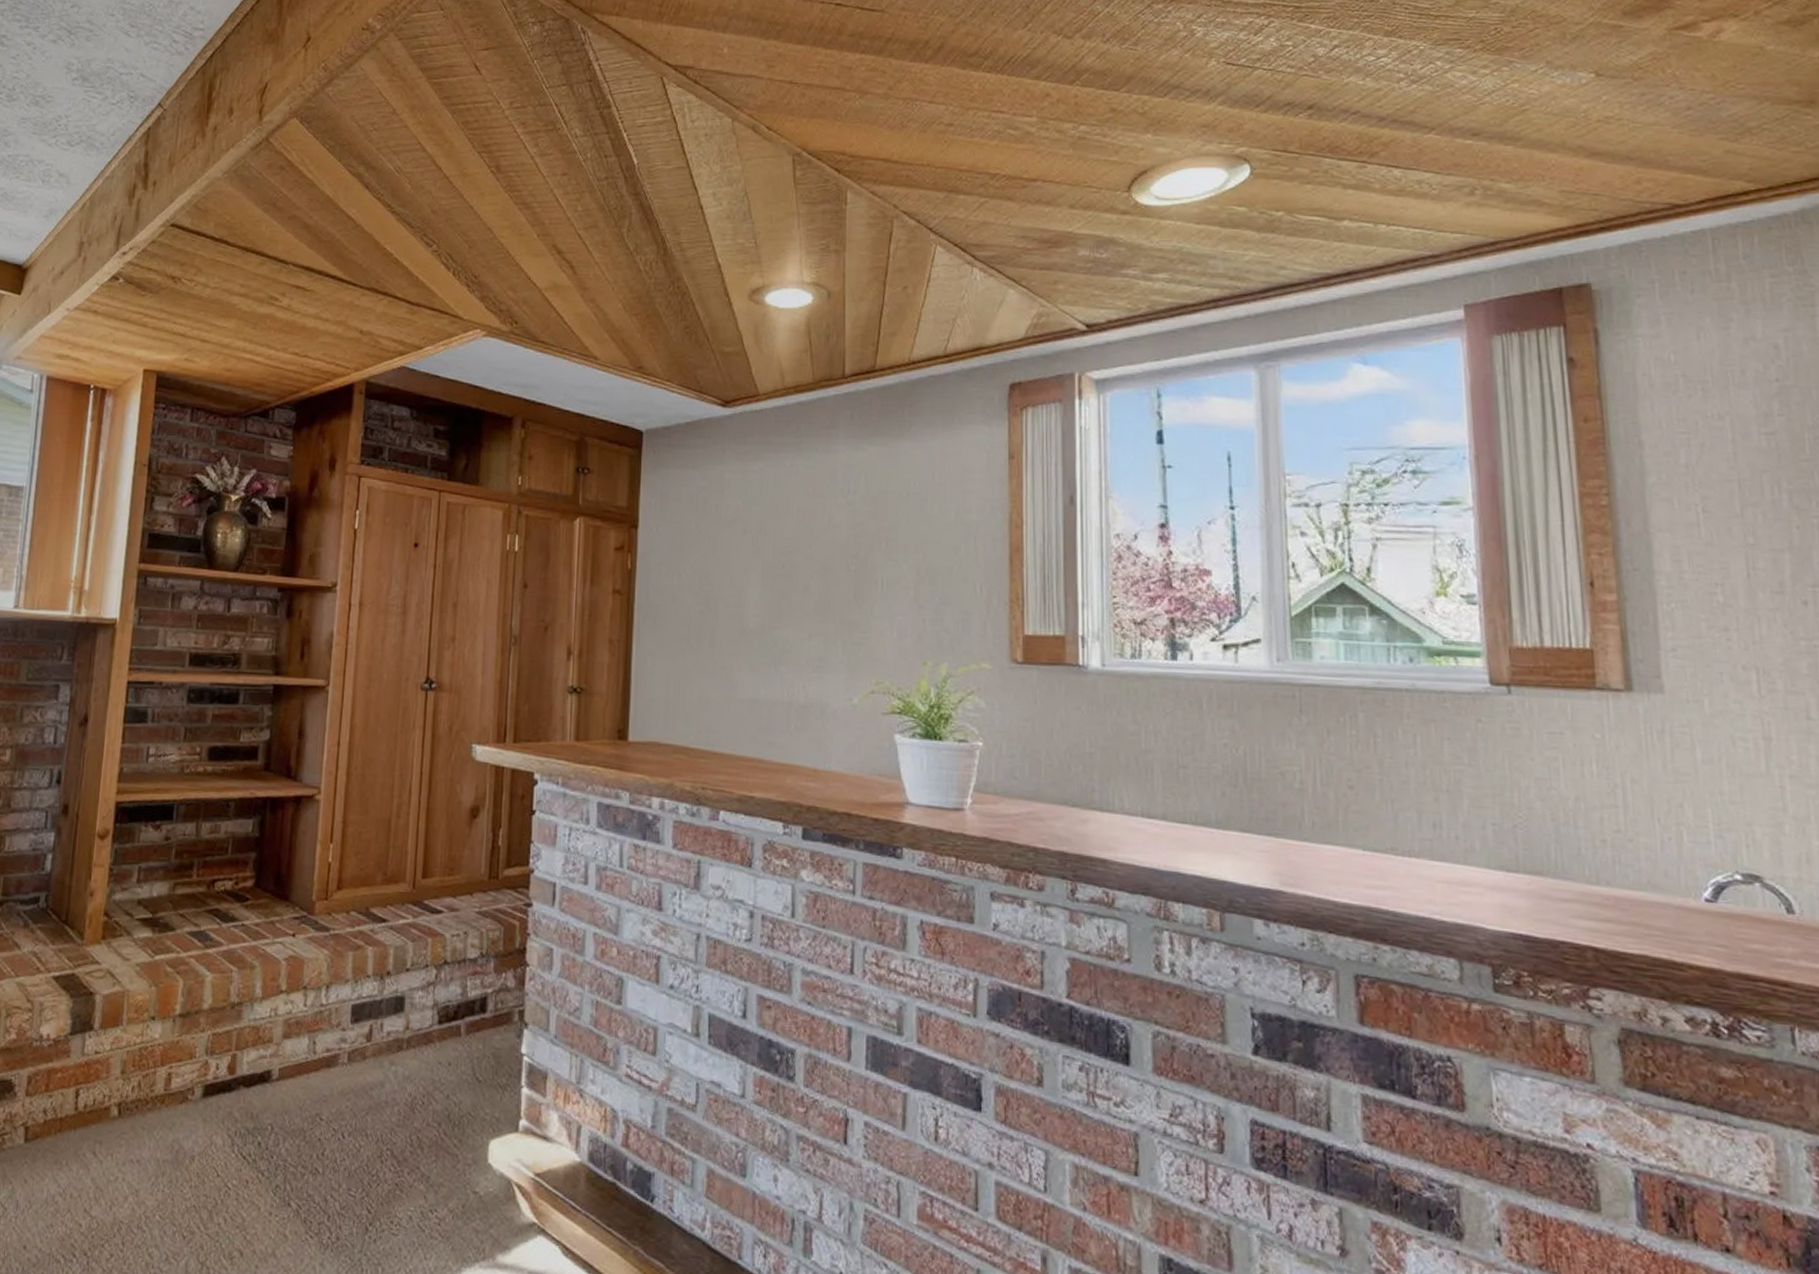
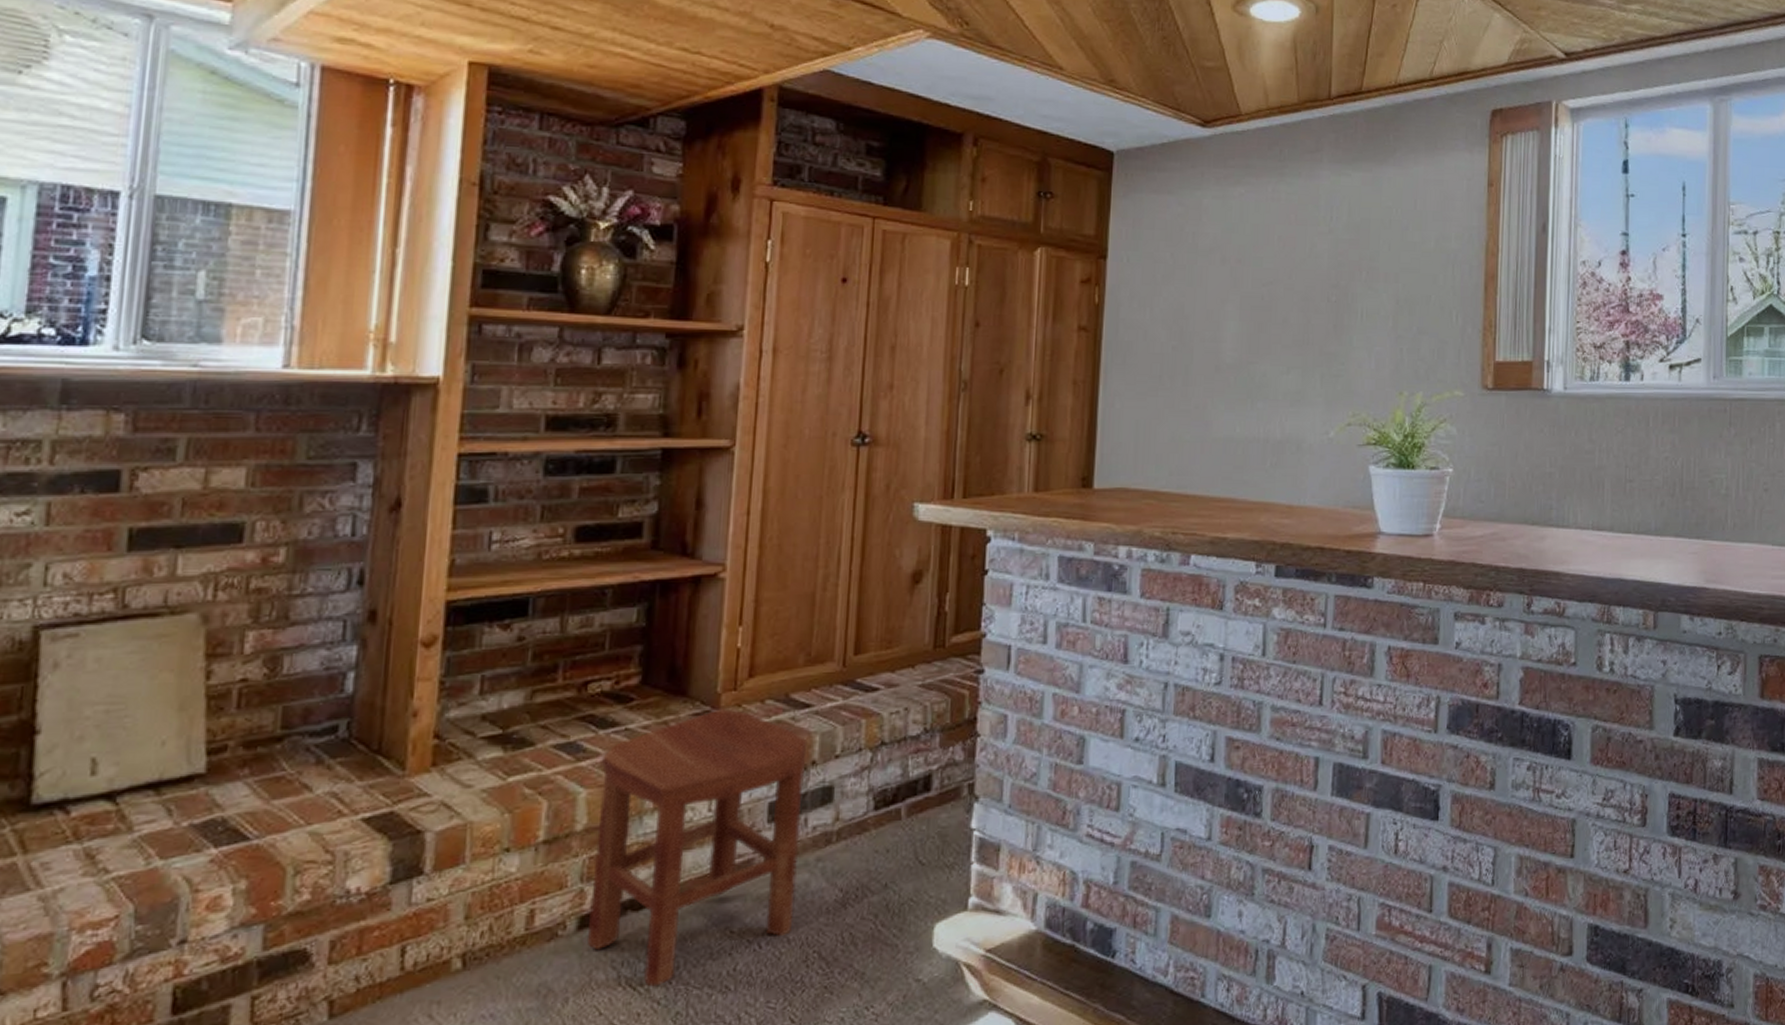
stool: none [209,915,384,1159] -> present [586,709,808,987]

